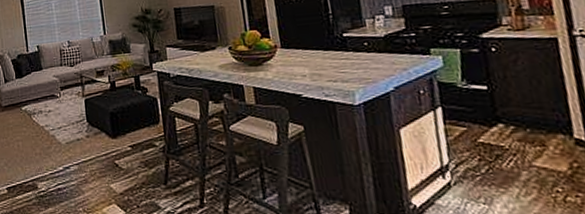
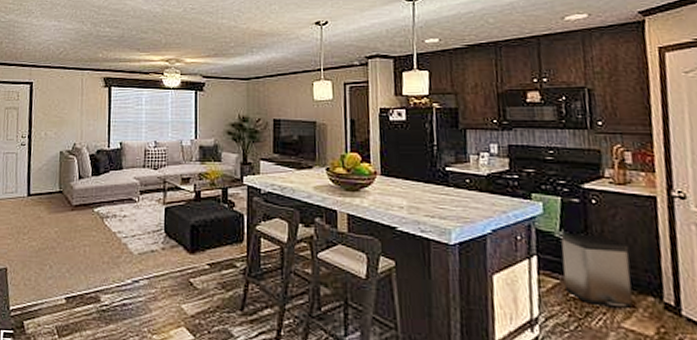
pedal bin: none [463,80,543,148] -> present [560,233,633,308]

